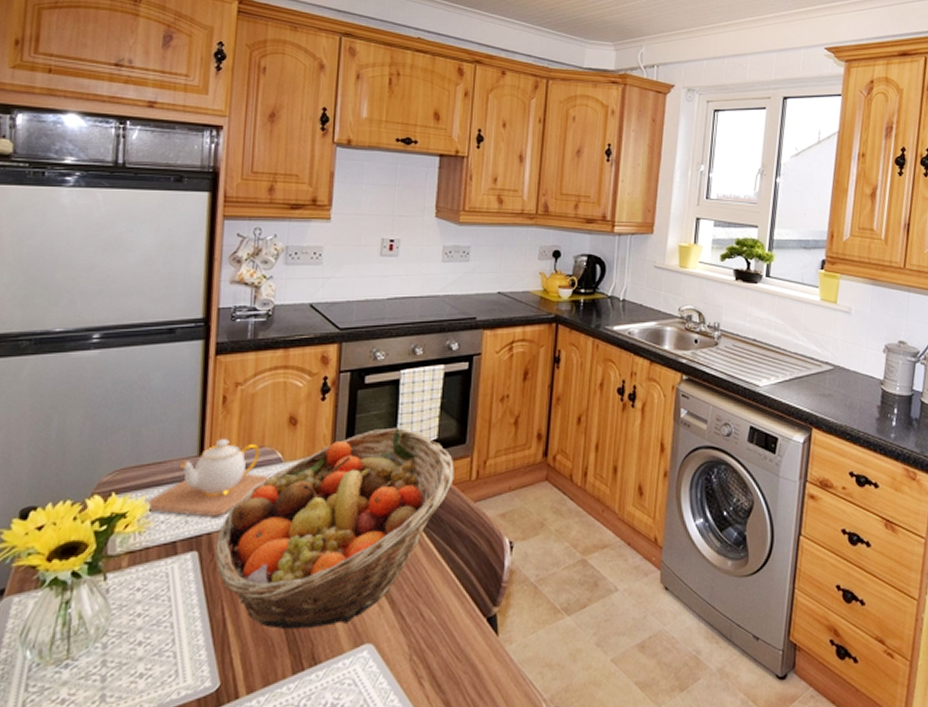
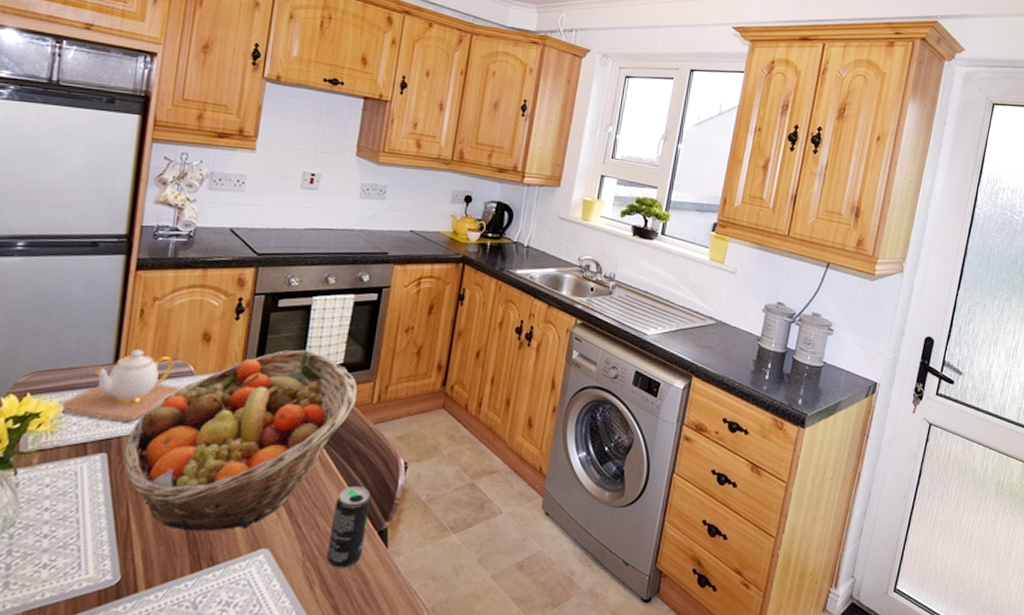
beverage can: none [434,570,477,661] -> present [326,485,371,568]

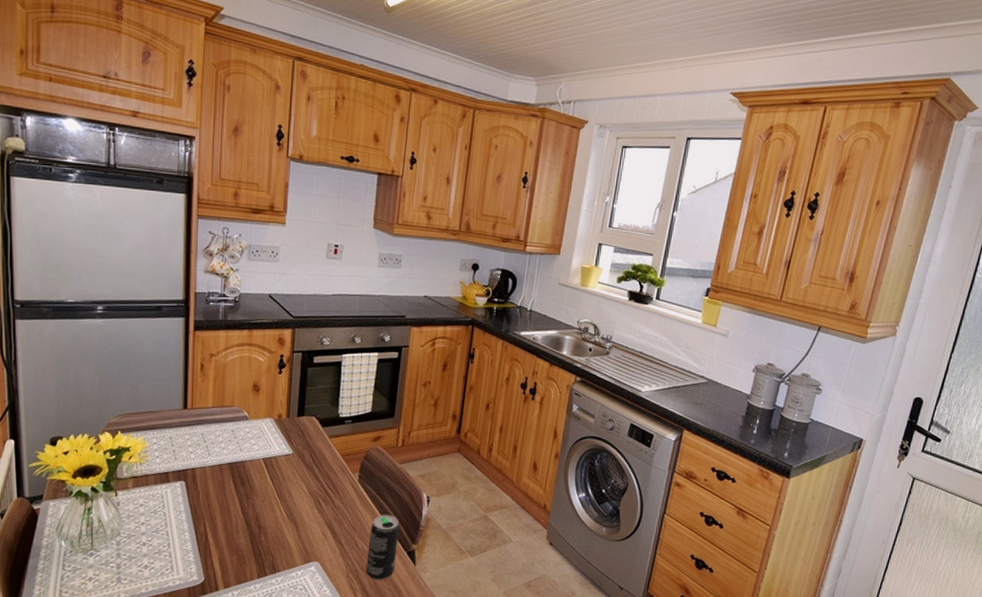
teapot: present [59,350,182,422] -> none [144,397,239,457]
fruit basket: present [124,349,358,531] -> none [198,399,385,546]

